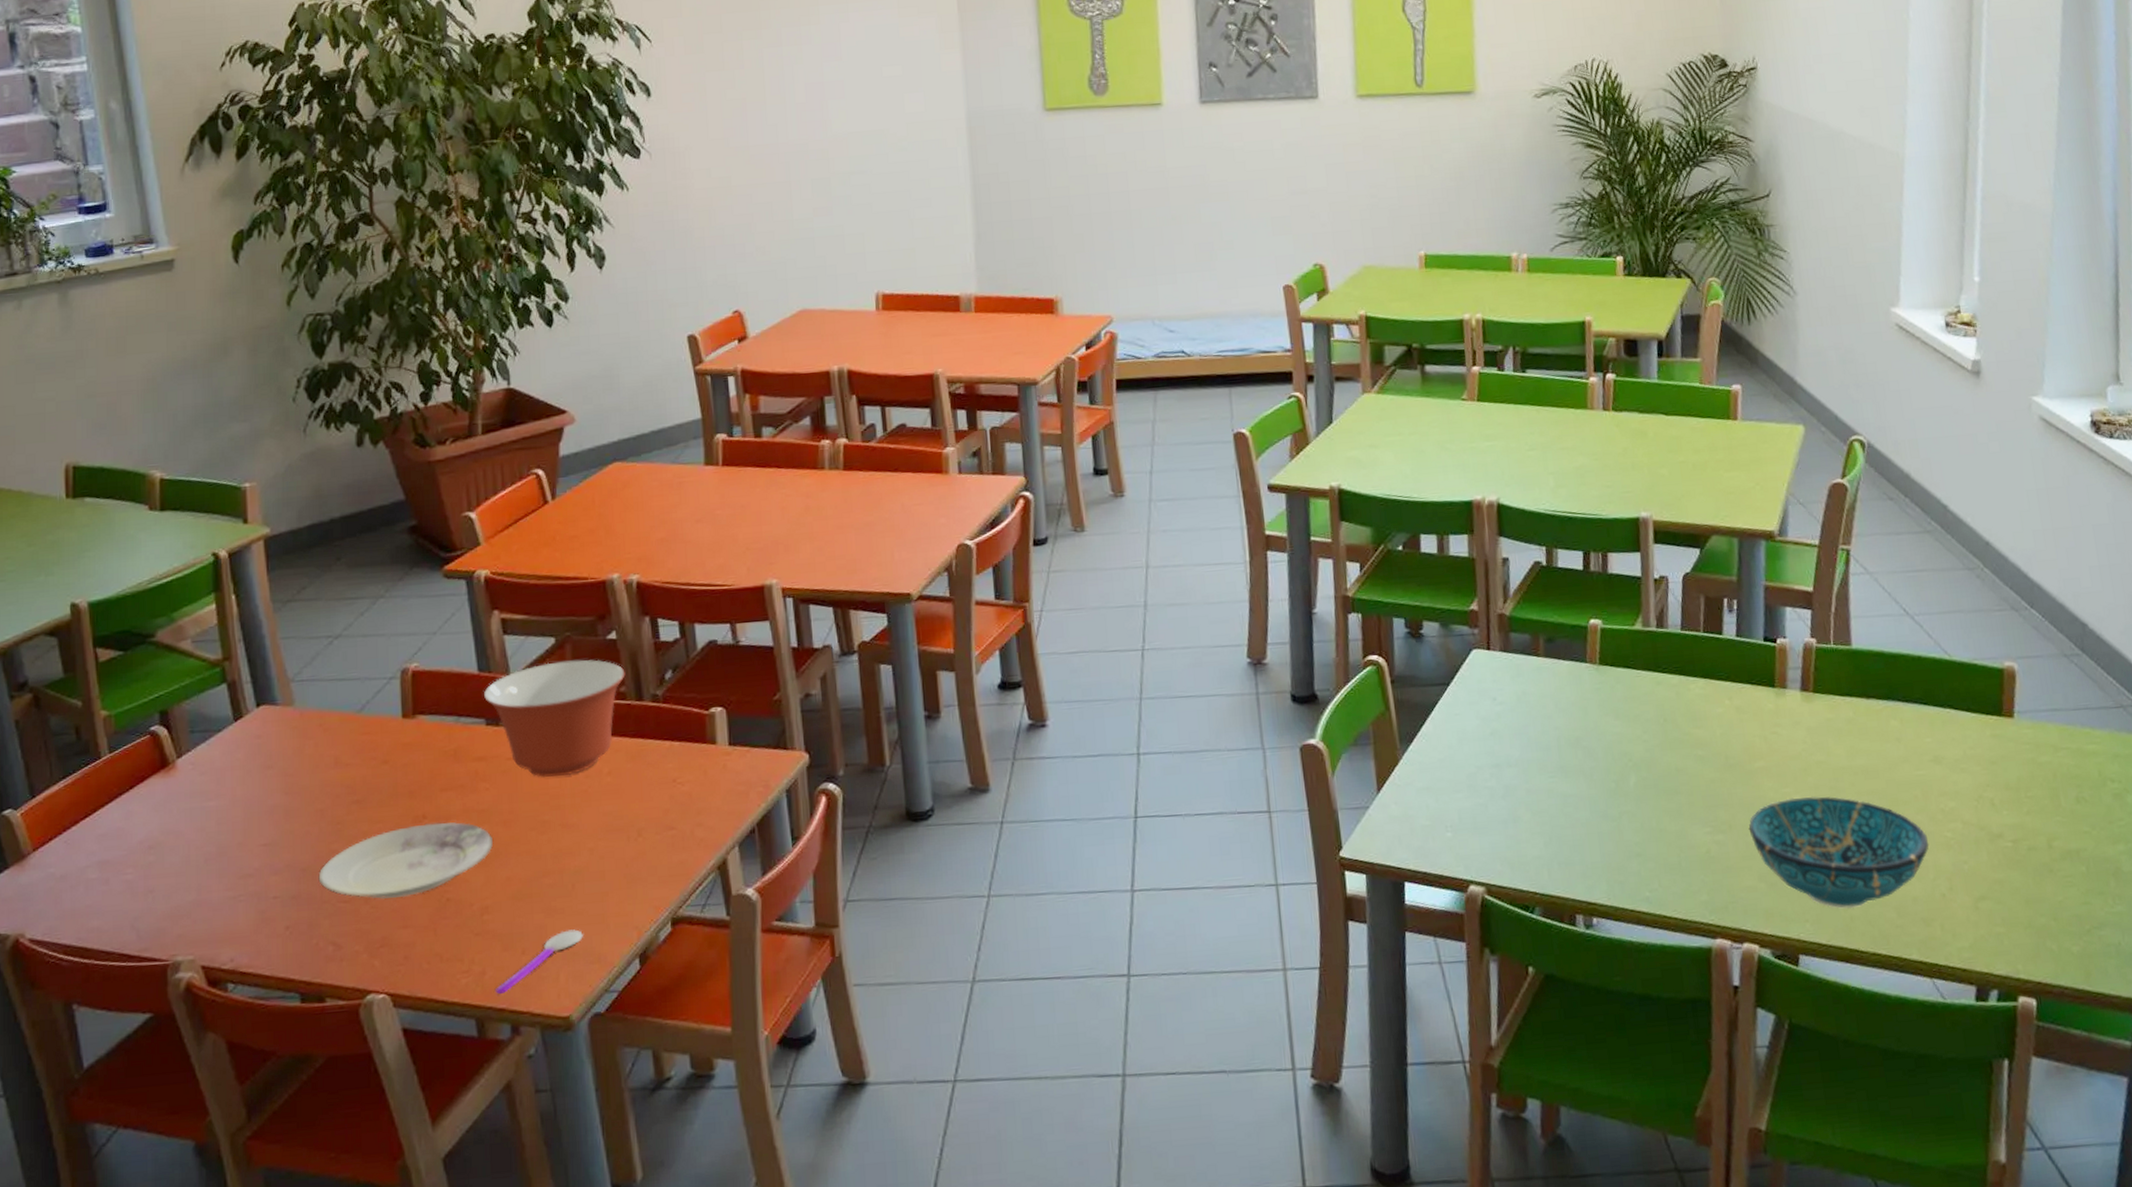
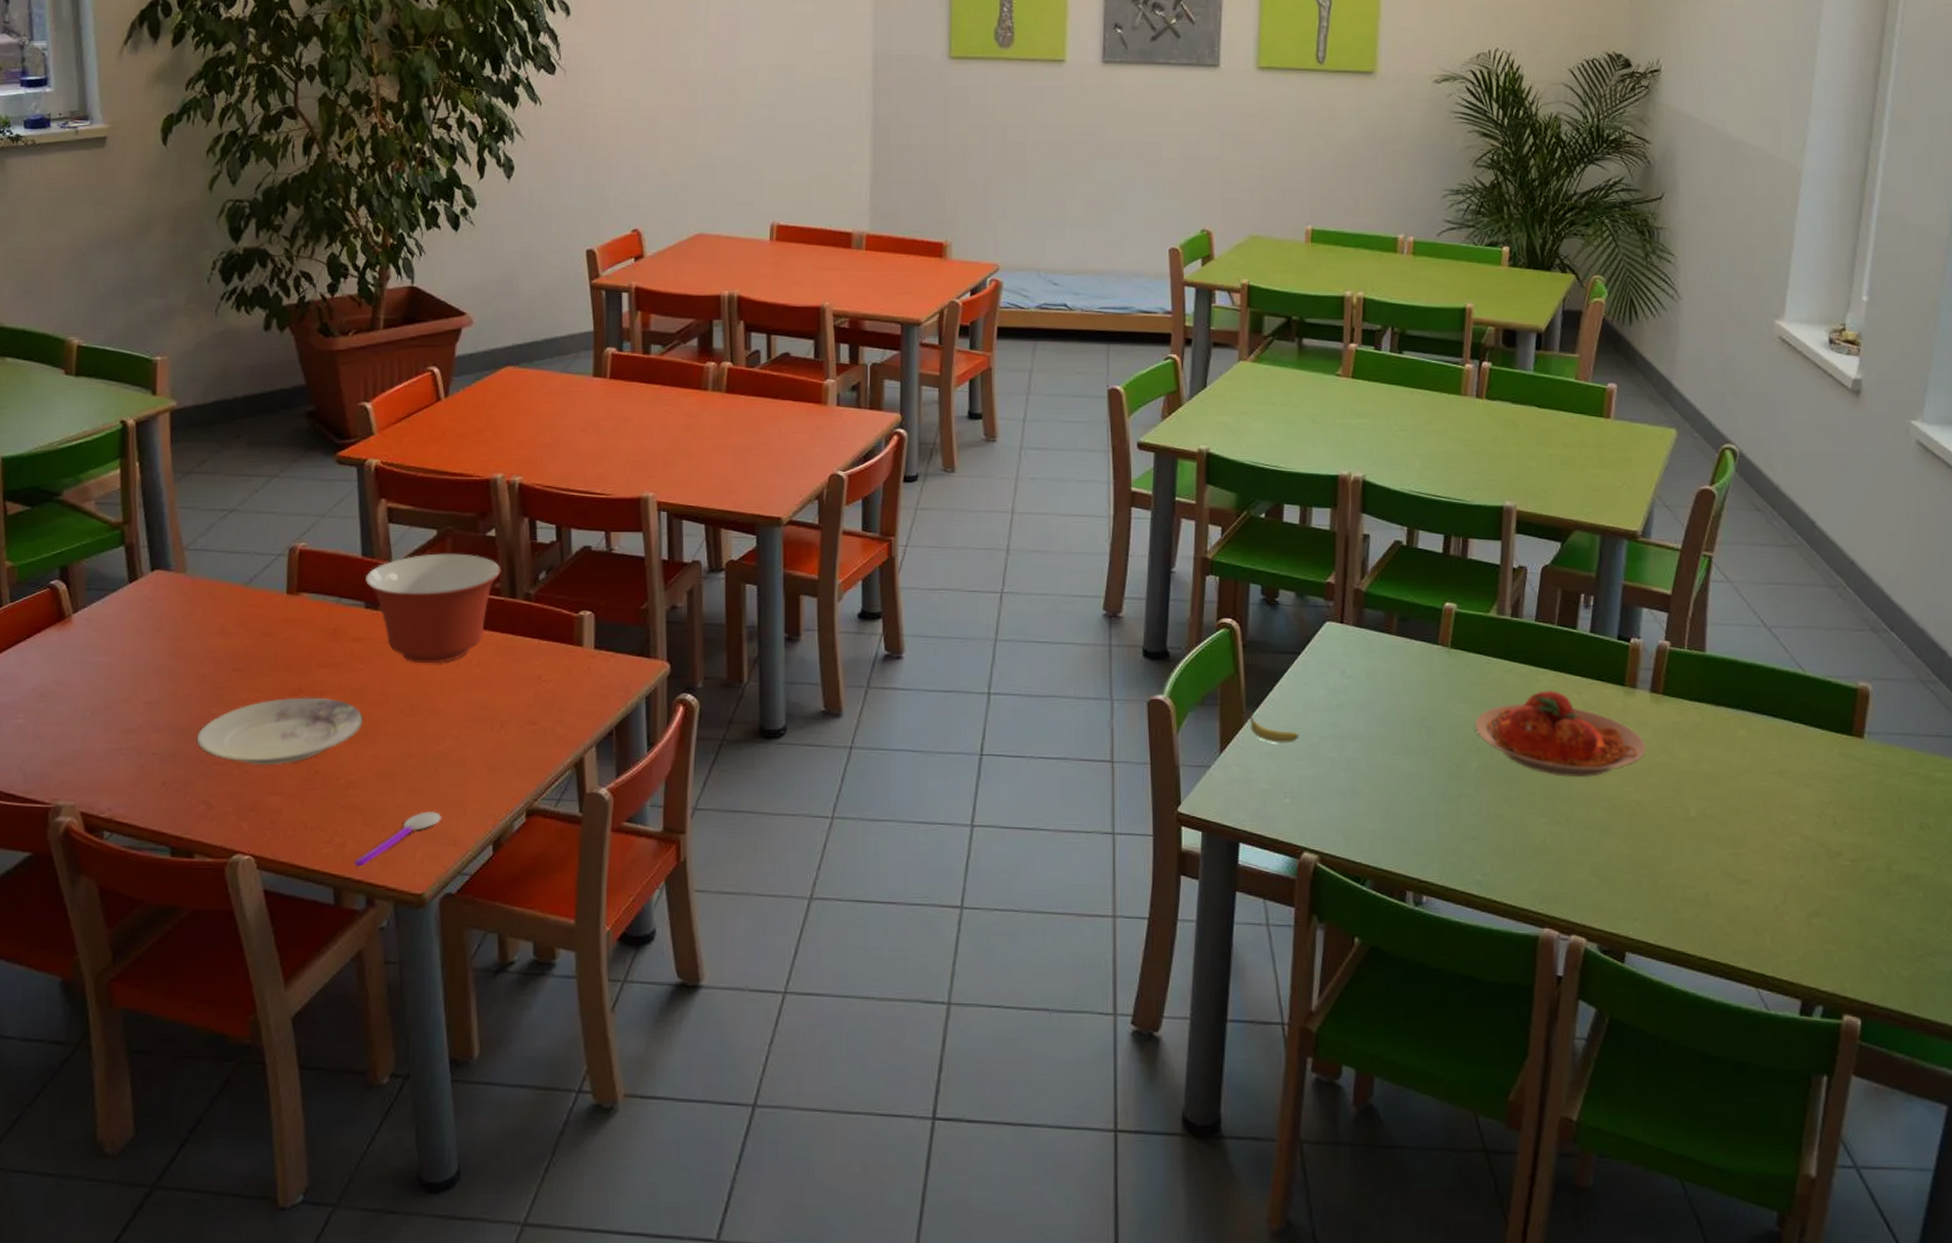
banana: none [1400,747,1455,778] -> present [1246,711,1299,743]
plate: none [1629,697,1802,785] -> present [1475,689,1647,778]
decorative bowl: present [1748,796,1930,909] -> none [1586,796,1767,912]

